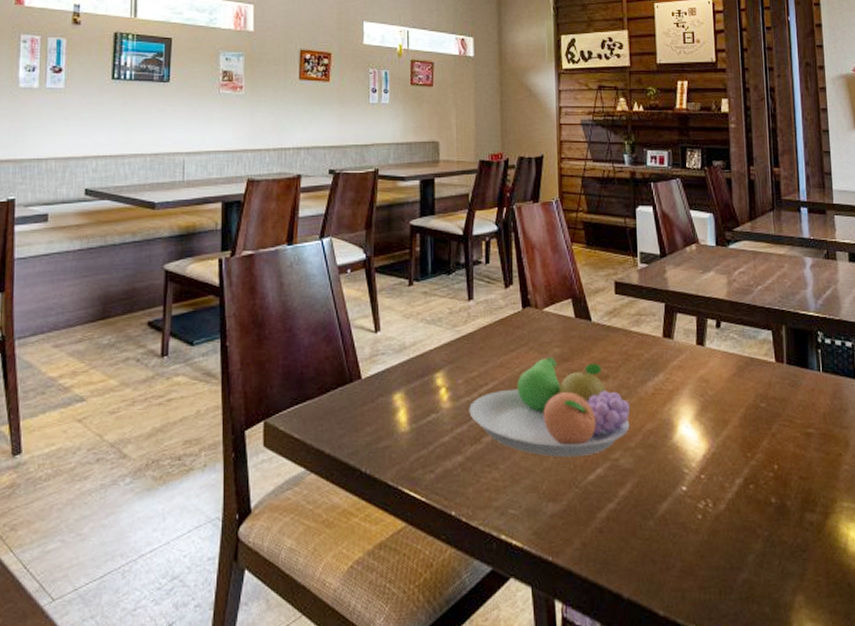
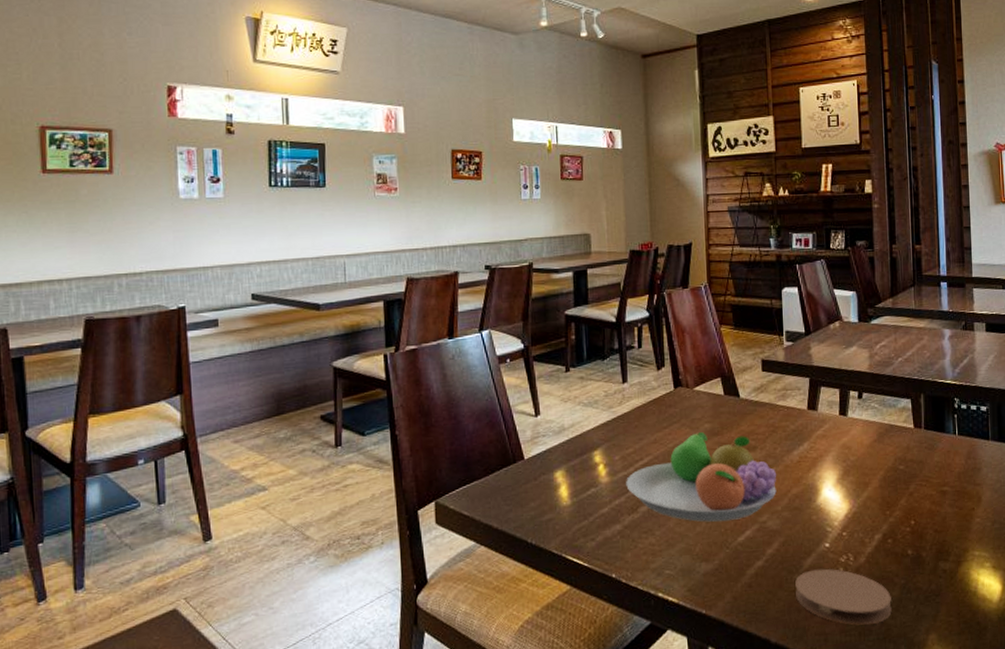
coaster: none [650,515,755,582] -> present [795,568,892,625]

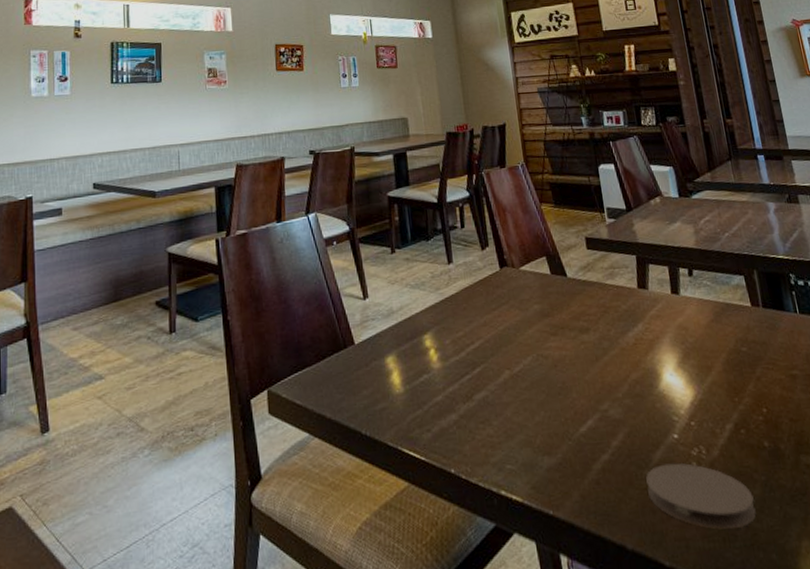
fruit bowl: present [626,432,777,522] -> none [458,314,615,411]

